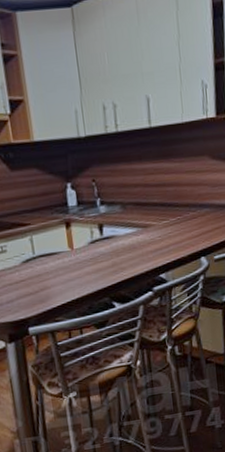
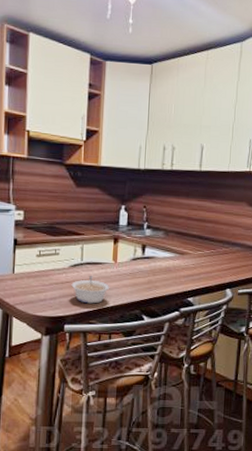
legume: none [27,268,71,301] -> present [71,275,110,304]

